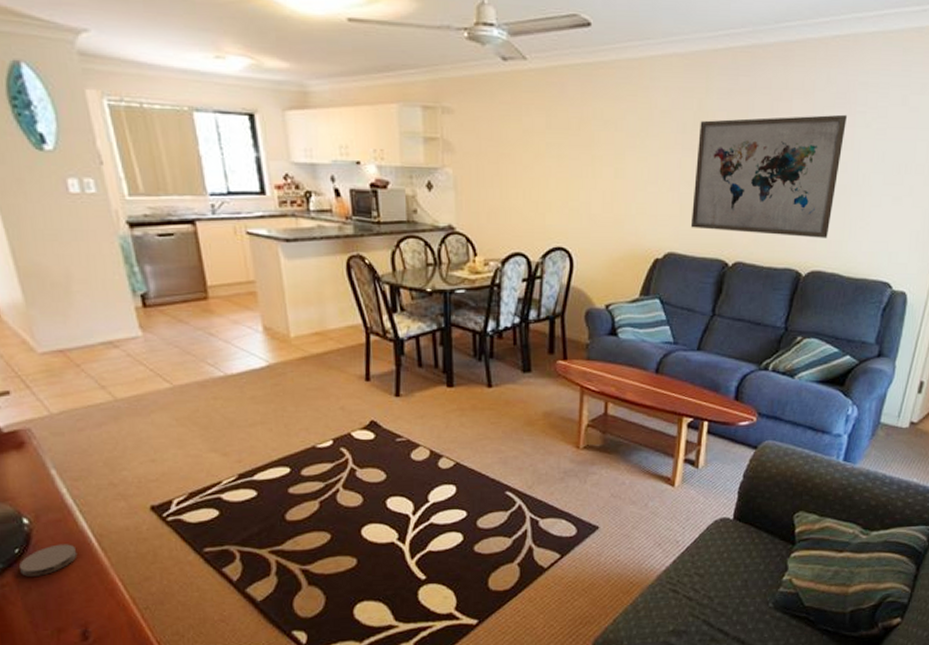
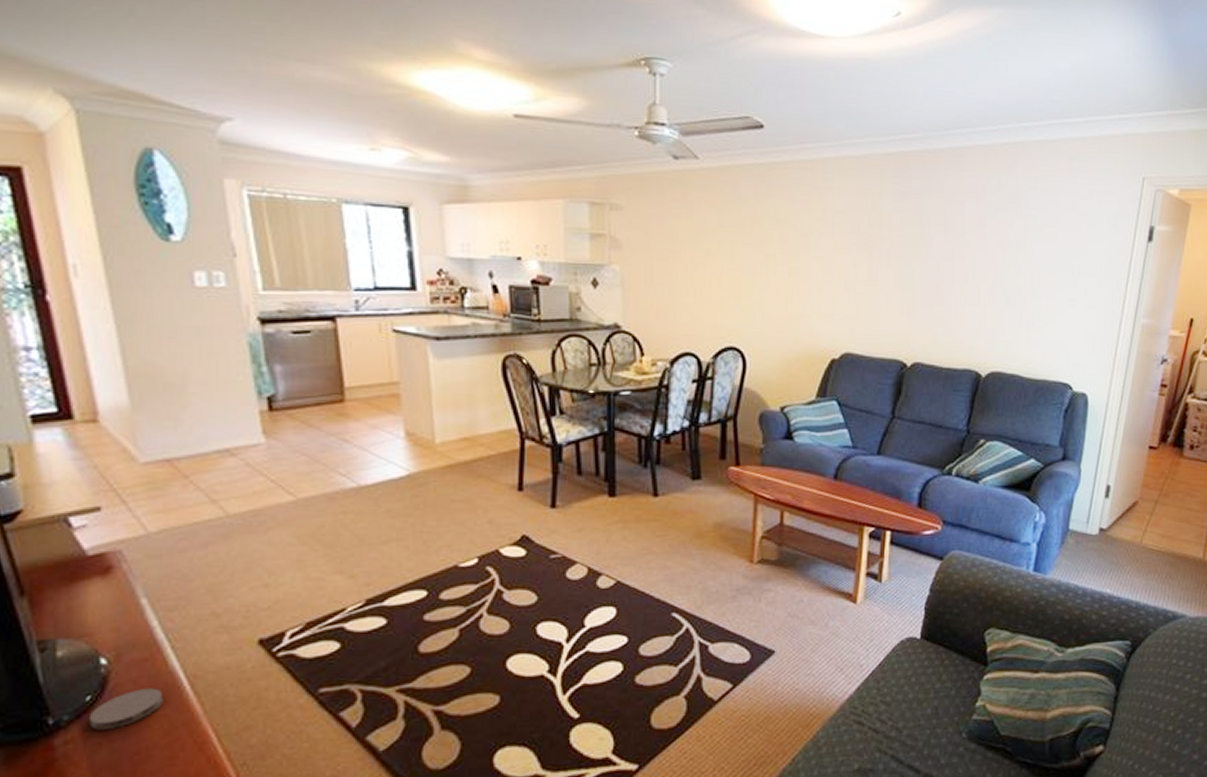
wall art: present [690,114,847,238] -> none [867,217,1019,339]

